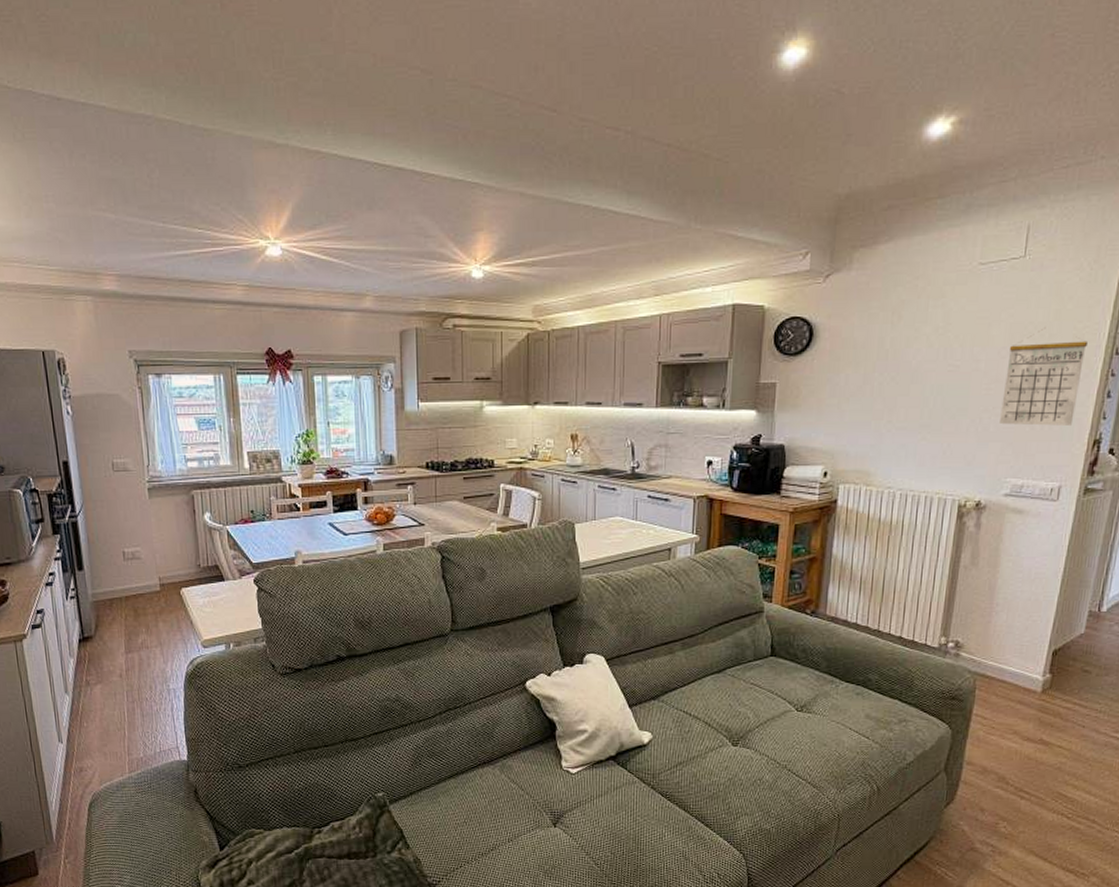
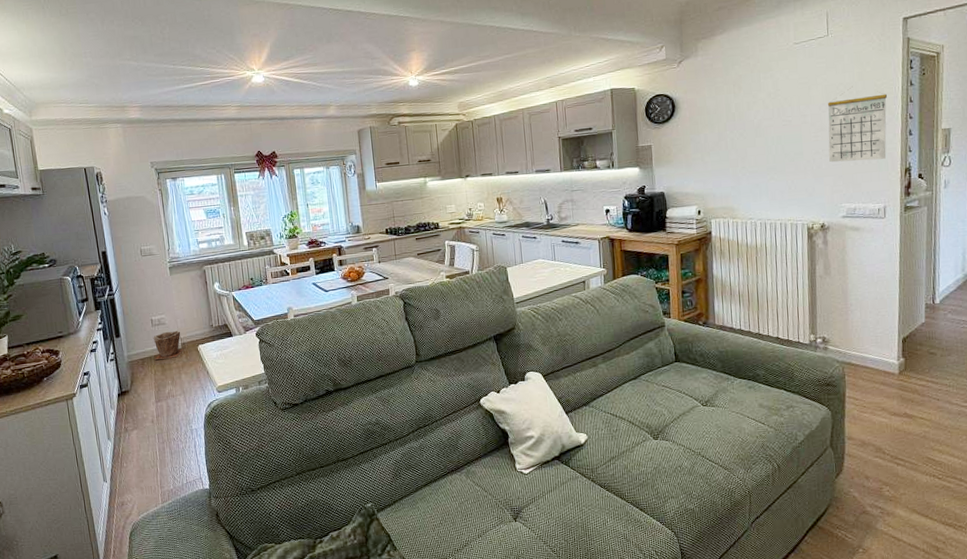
plant pot: none [125,568,163,601] -> present [153,330,184,360]

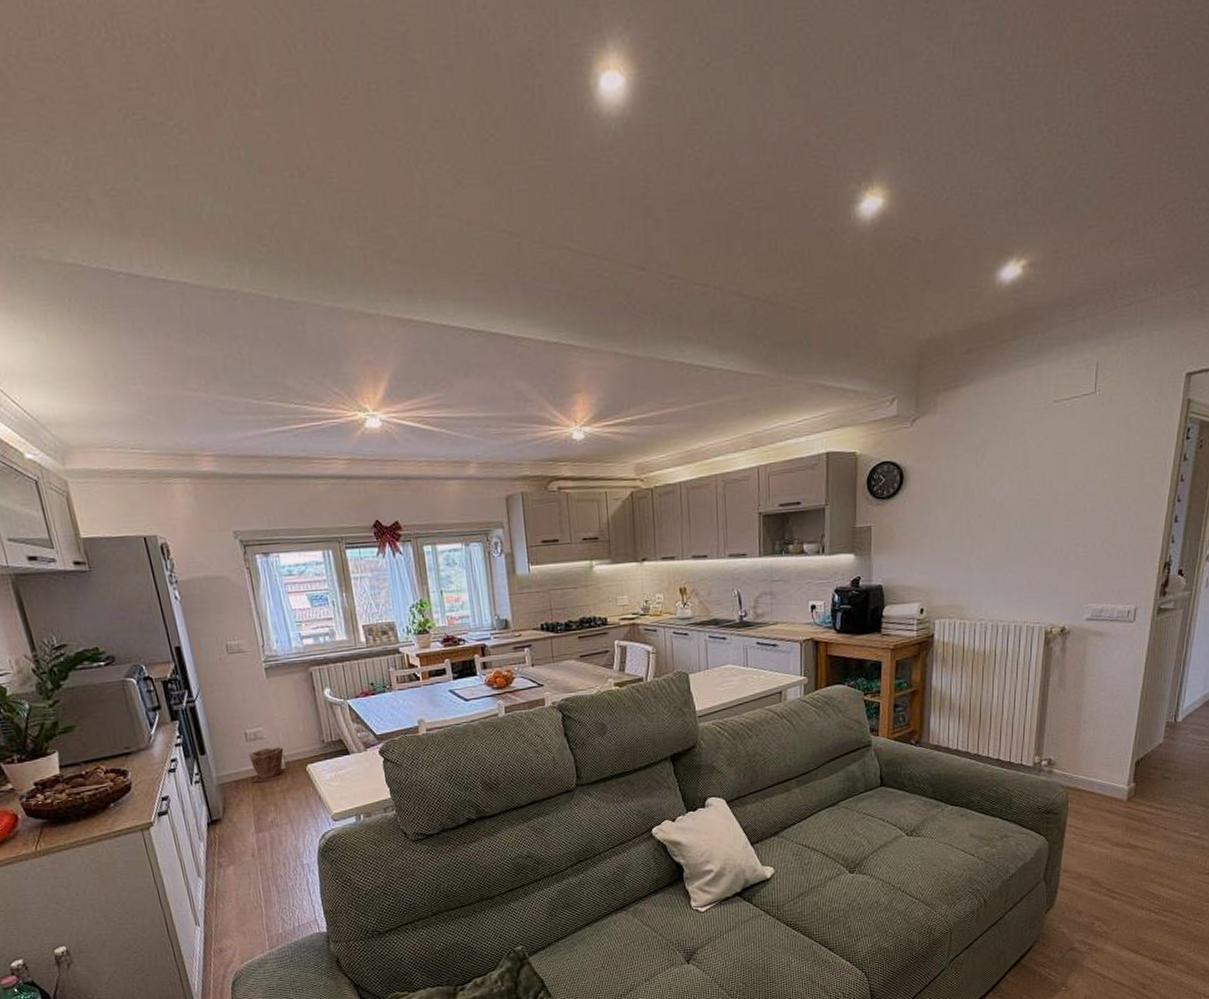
calendar: present [827,86,887,163] -> none [1078,459,1155,554]

